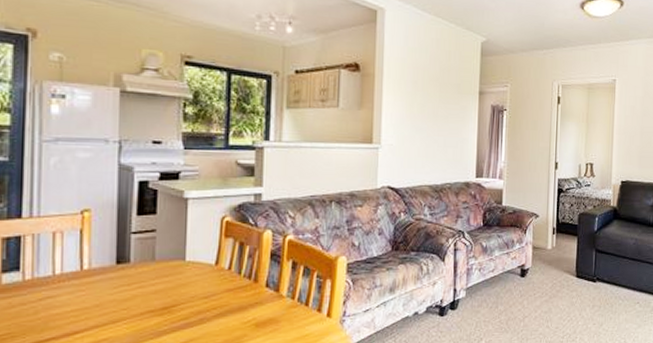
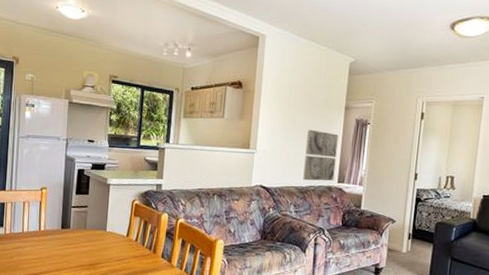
wall art: none [437,118,473,178] -> present [303,129,338,181]

